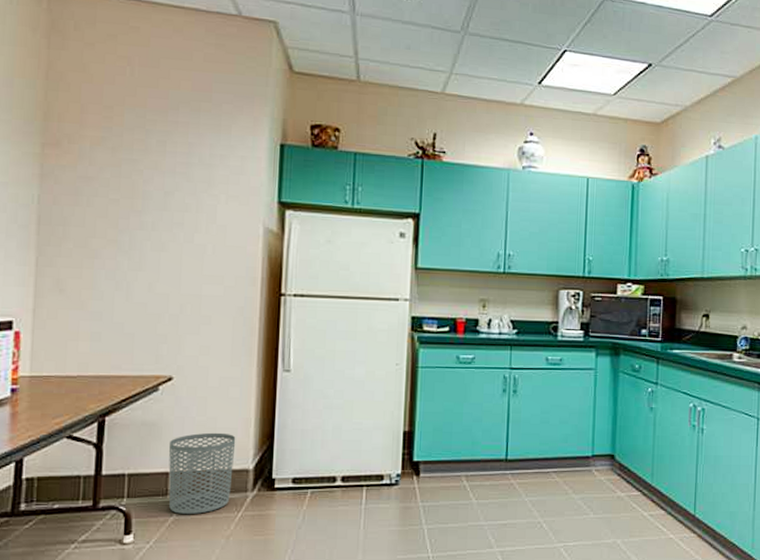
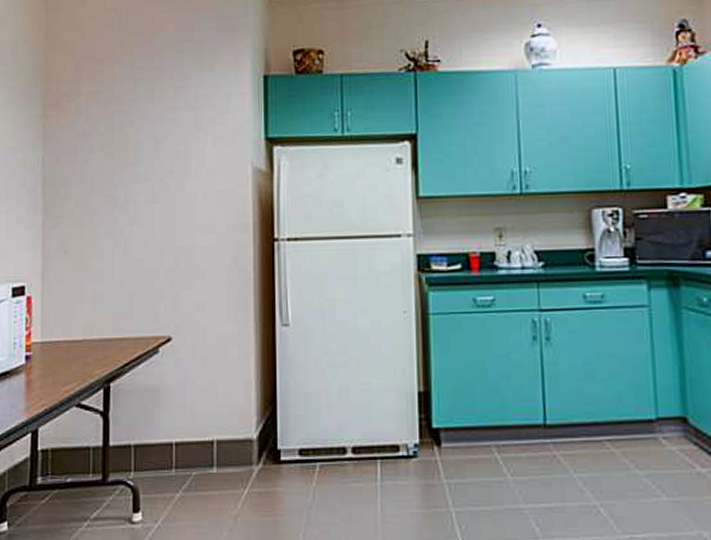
waste bin: present [168,432,236,514] -> none [171,397,238,490]

